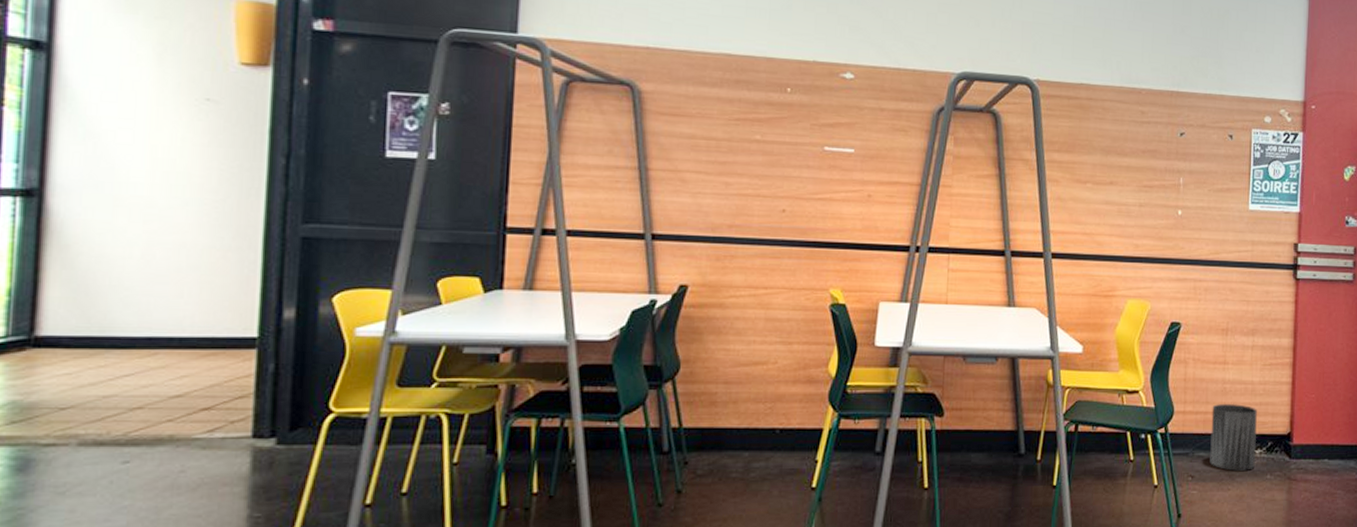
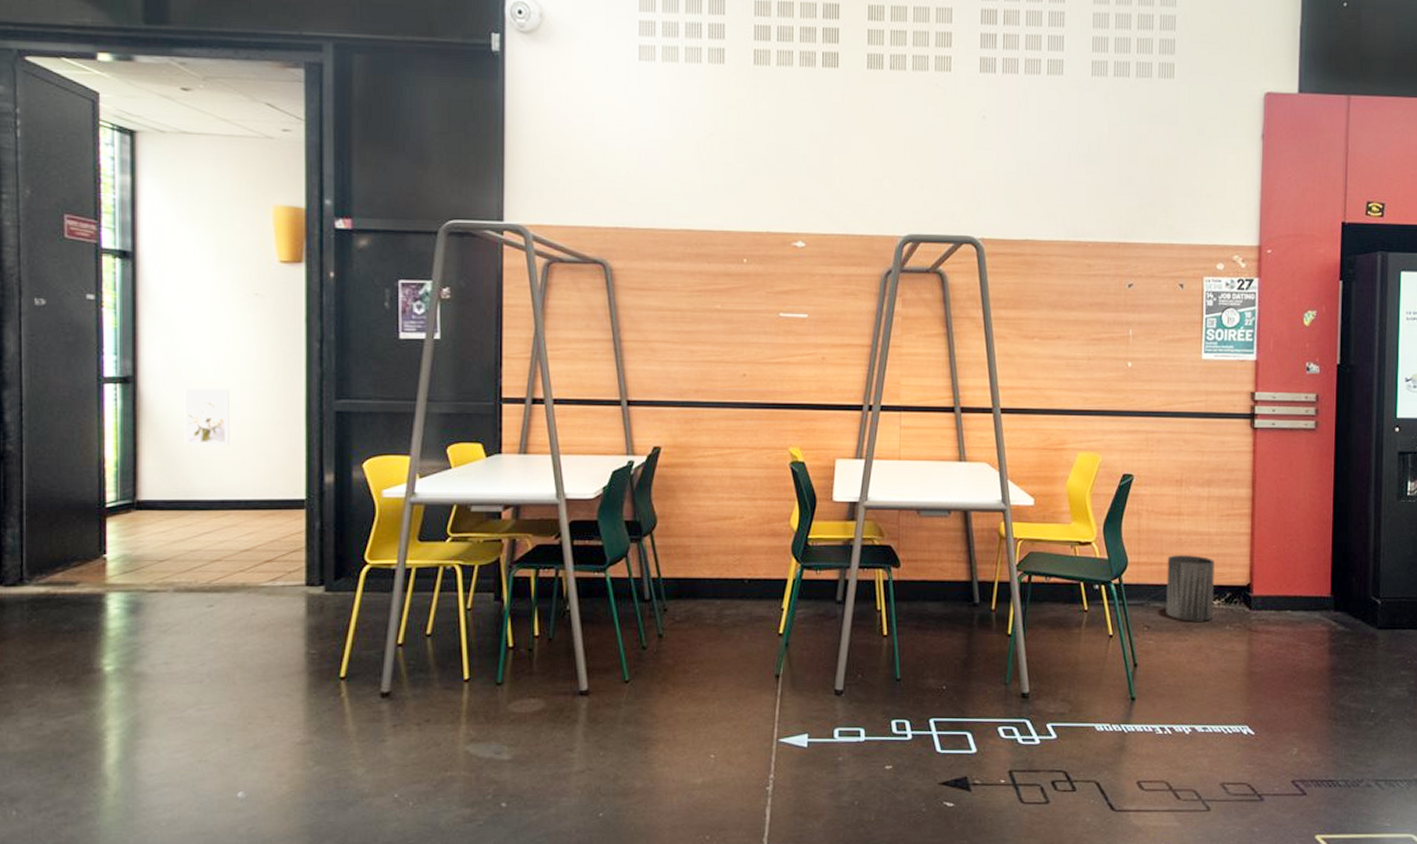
wall art: none [103,205,166,273] -> present [184,388,230,445]

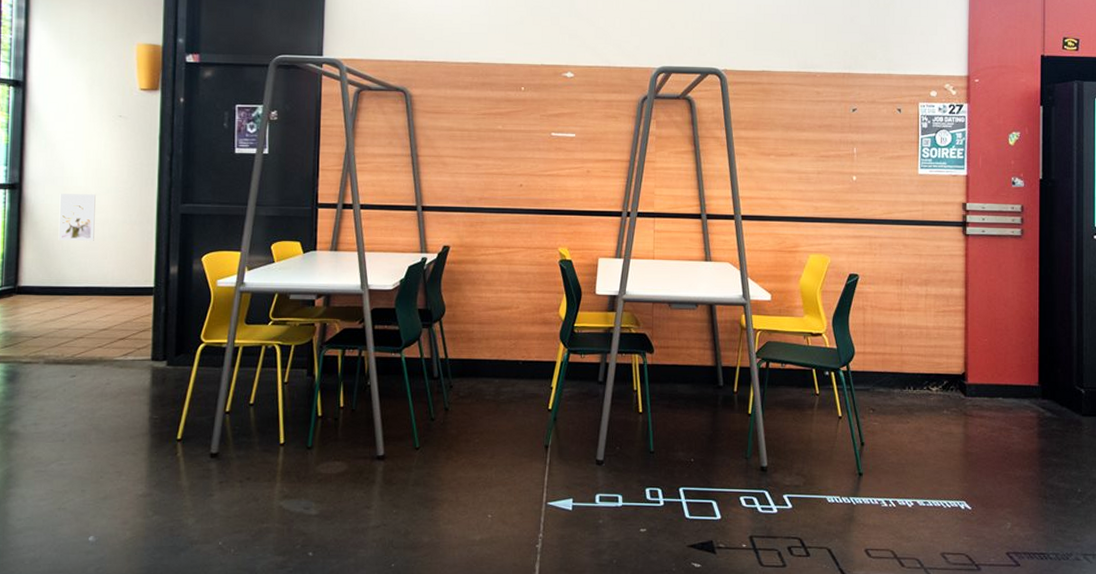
trash can: present [1166,555,1214,621] -> none [889,346,932,406]

